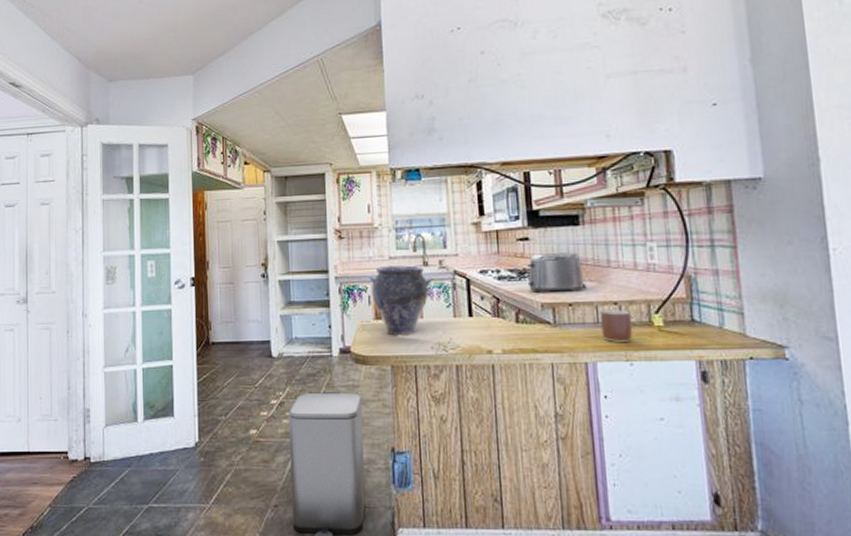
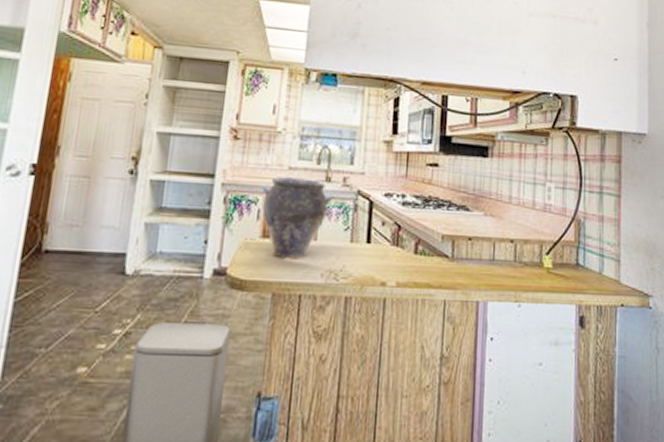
toaster: present [526,252,588,294] -> none [432,182,489,225]
mug: present [599,309,633,343] -> none [495,247,525,283]

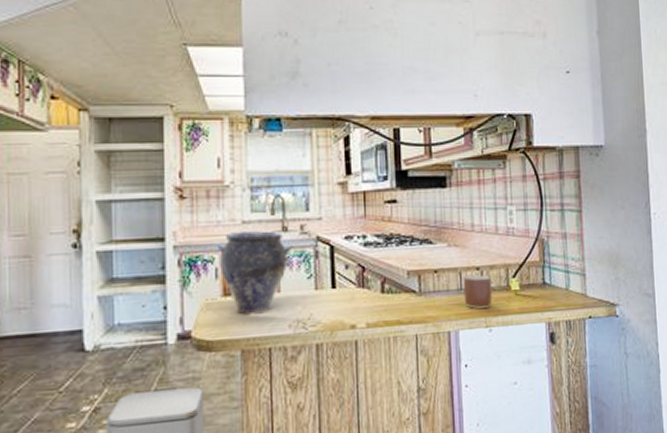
mug: none [495,247,525,283] -> present [463,275,493,309]

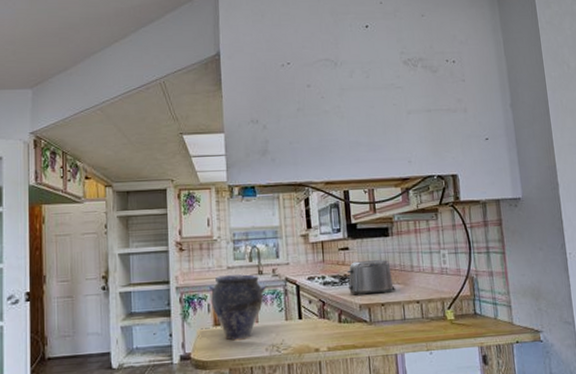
toaster: none [393,216,453,261] -> present [346,260,396,296]
mug: present [463,275,493,309] -> none [406,307,431,336]

